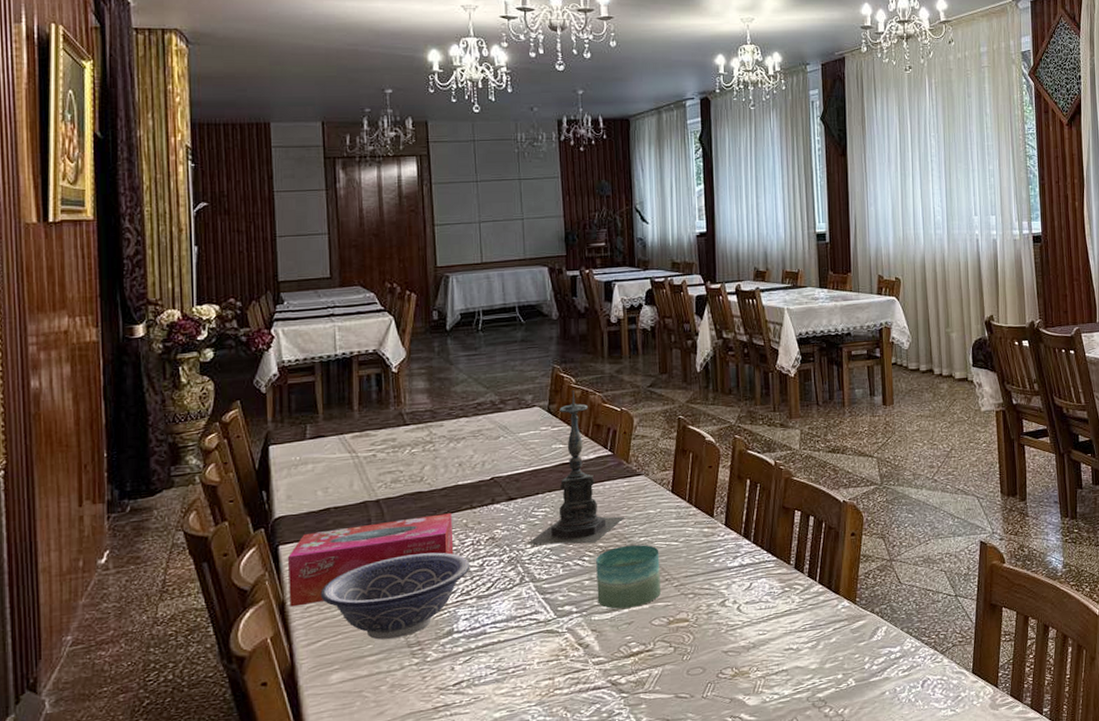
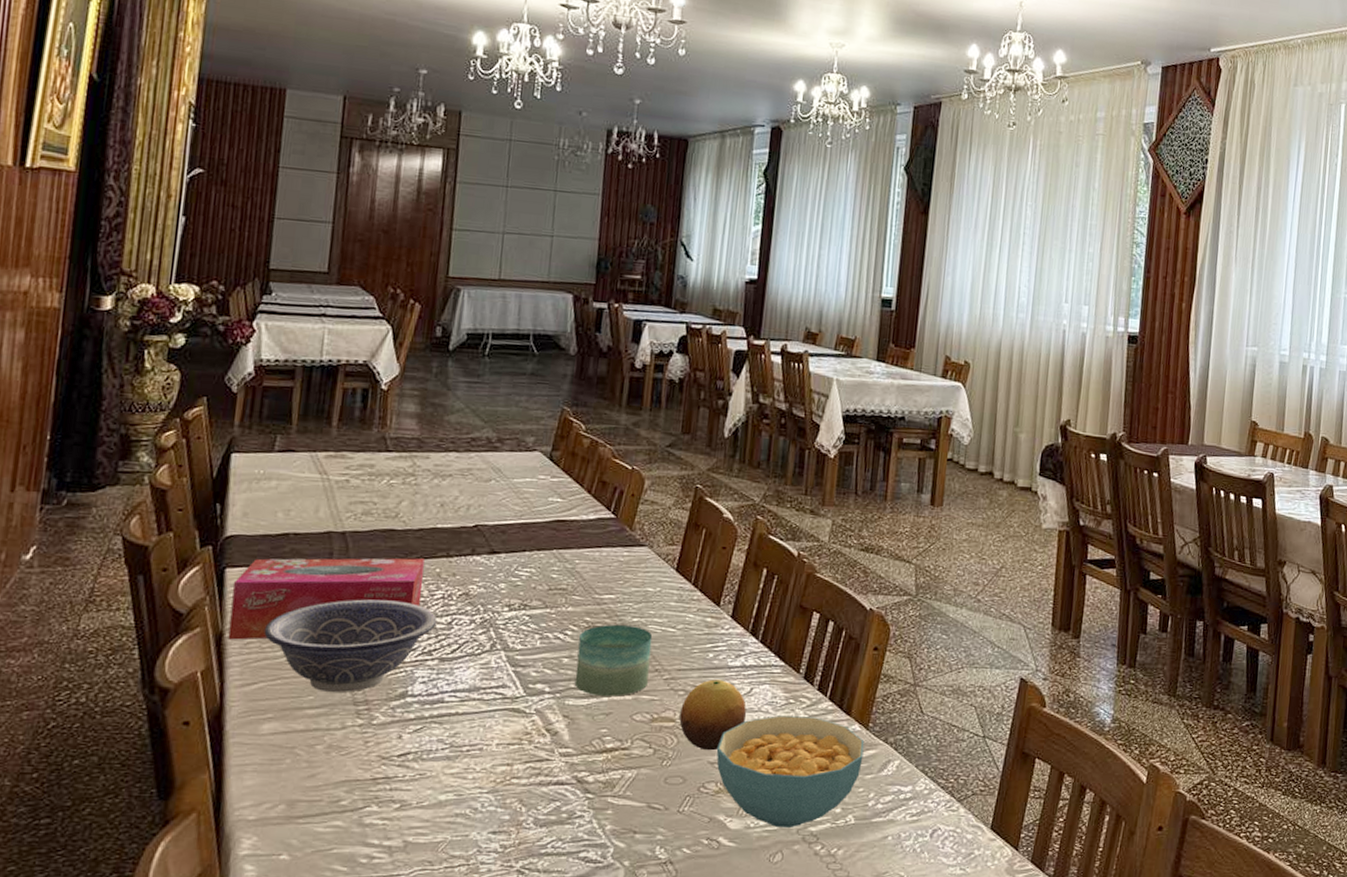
candle holder: present [528,390,624,545] -> none [506,438,618,616]
fruit: none [692,580,750,642] -> present [679,679,747,751]
cereal bowl: none [728,600,855,698] -> present [716,715,865,829]

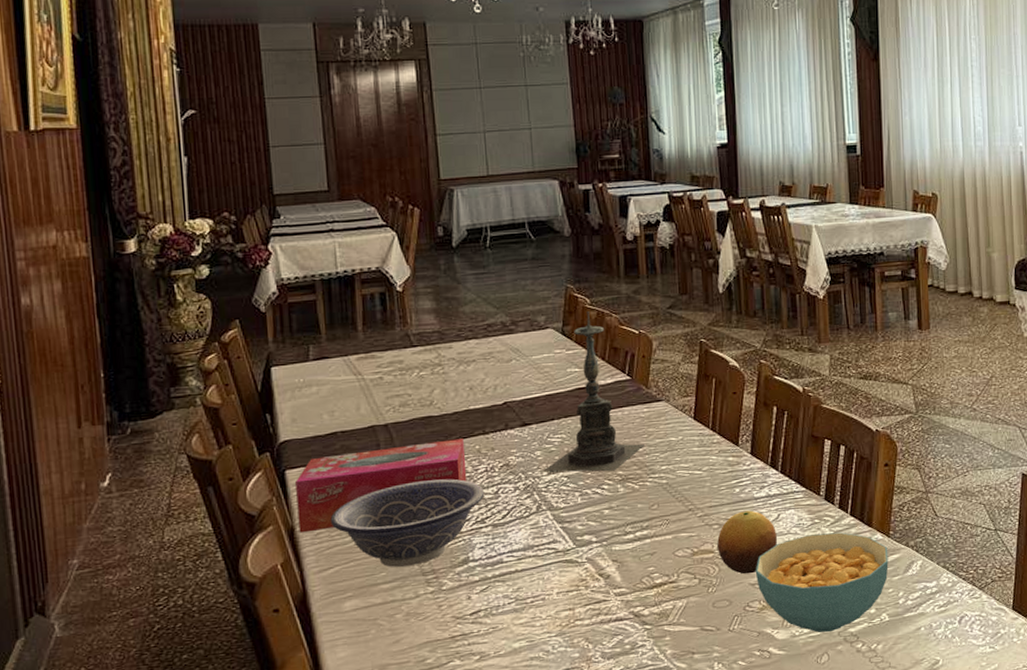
candle holder: none [506,438,618,616] -> present [544,311,644,472]
candle: present [574,624,653,696] -> none [616,473,684,539]

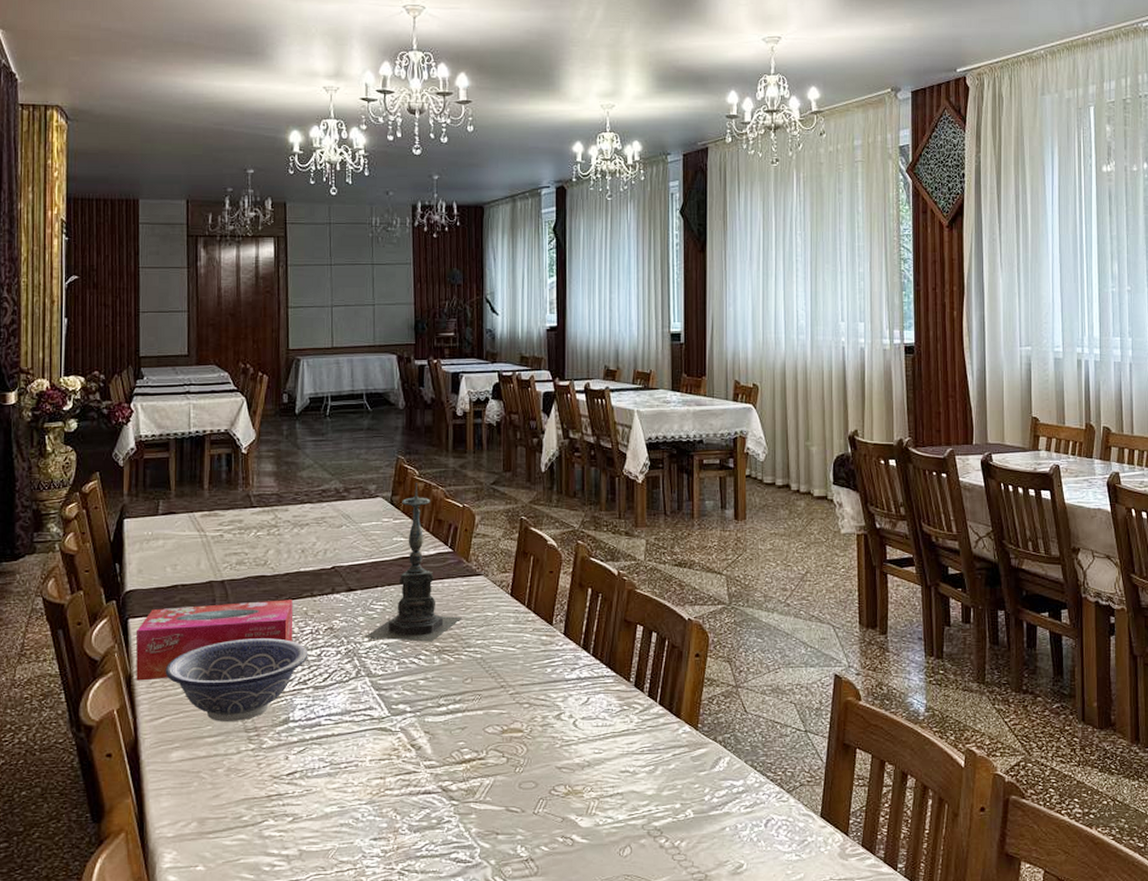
fruit: present [717,510,778,575] -> none [527,692,586,757]
cereal bowl: present [755,532,889,632] -> none [562,721,696,824]

